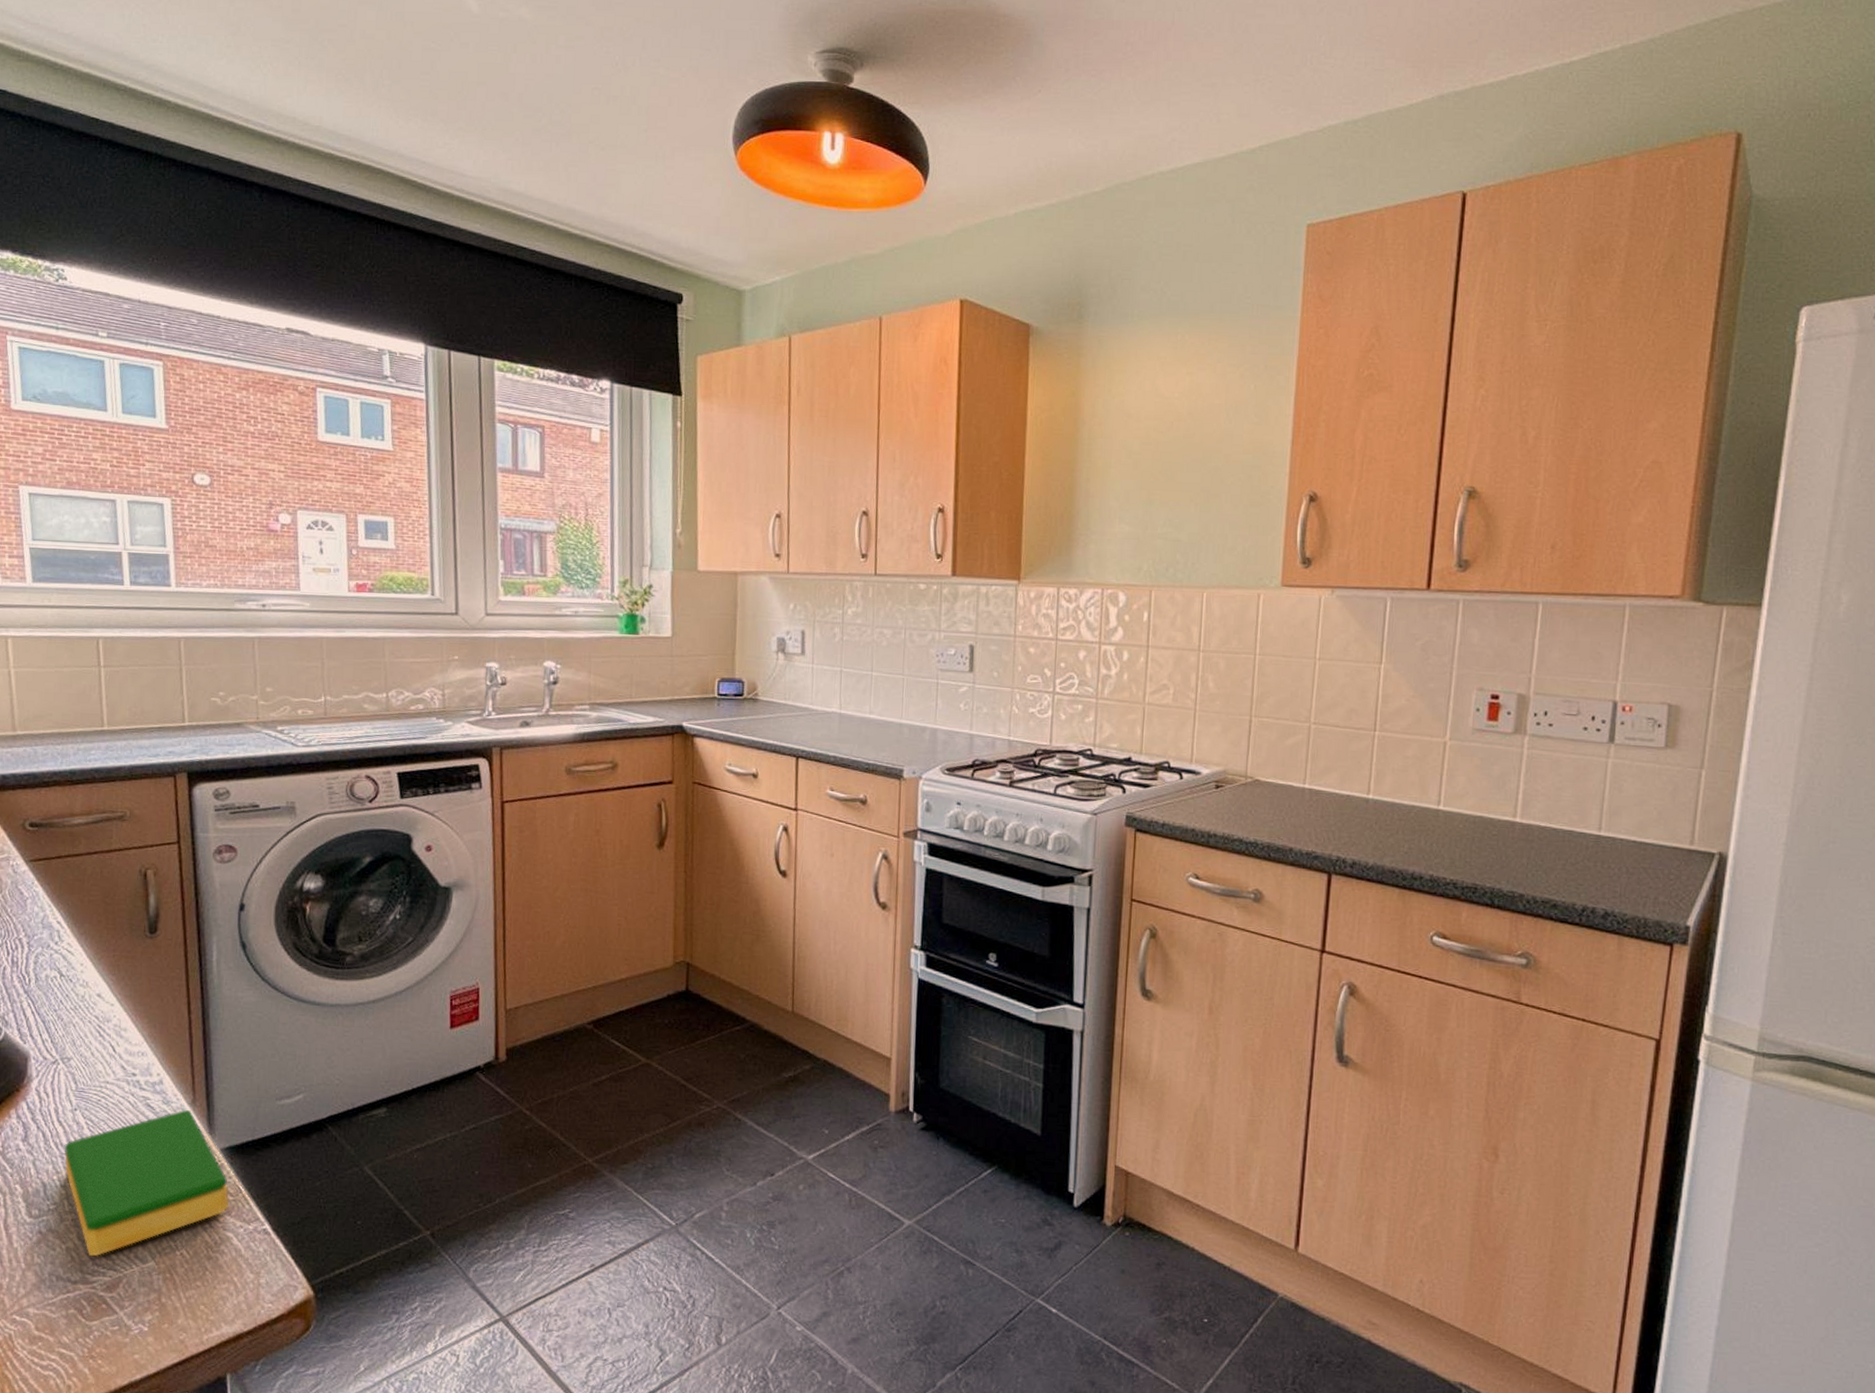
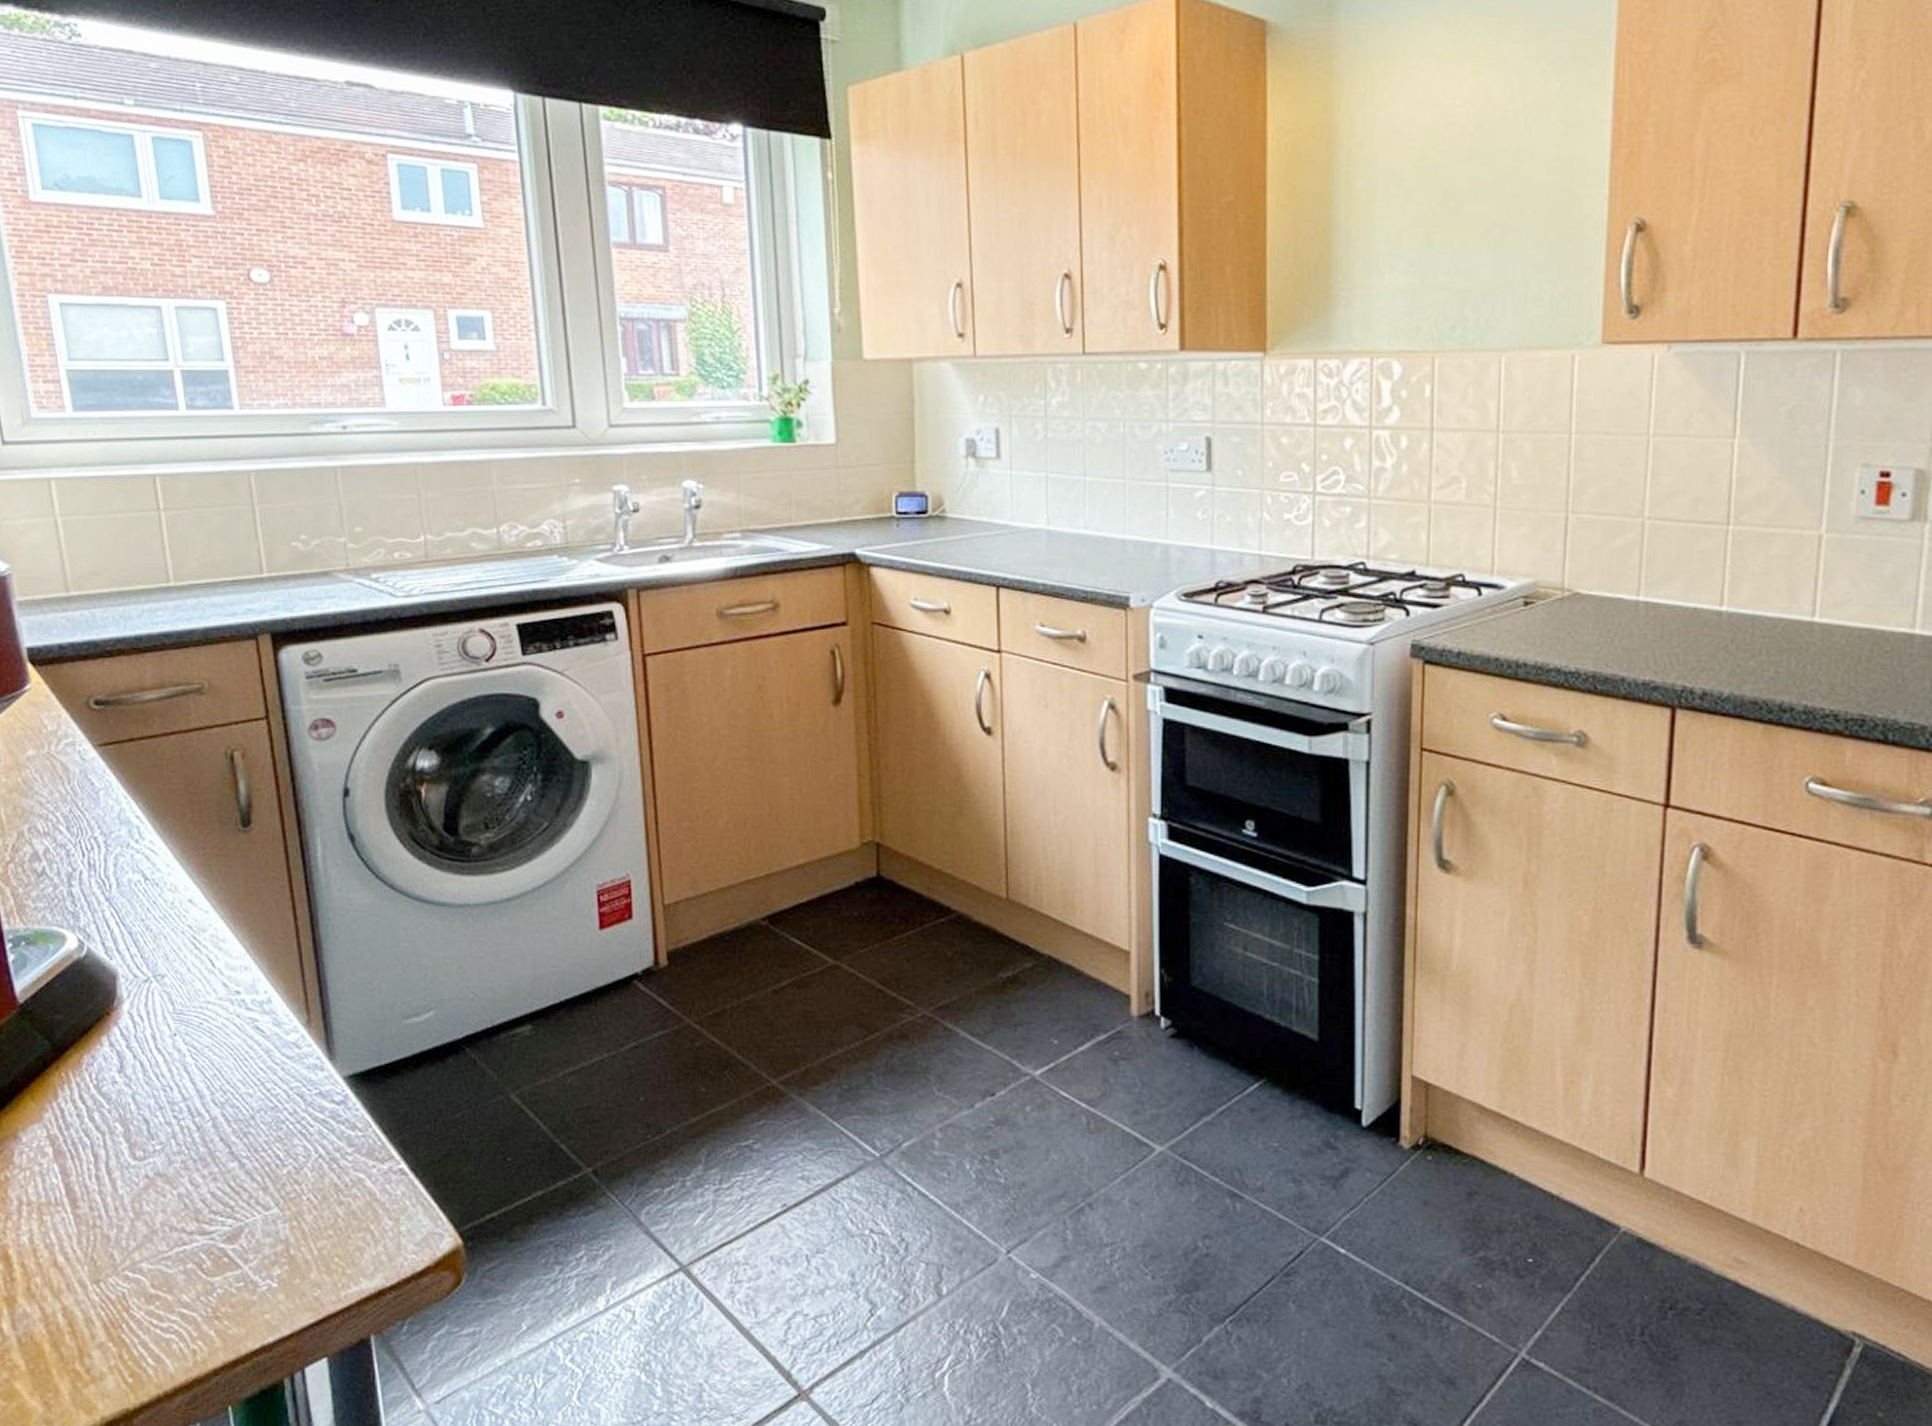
dish sponge: present [64,1110,230,1256] -> none [165,1032,359,1203]

